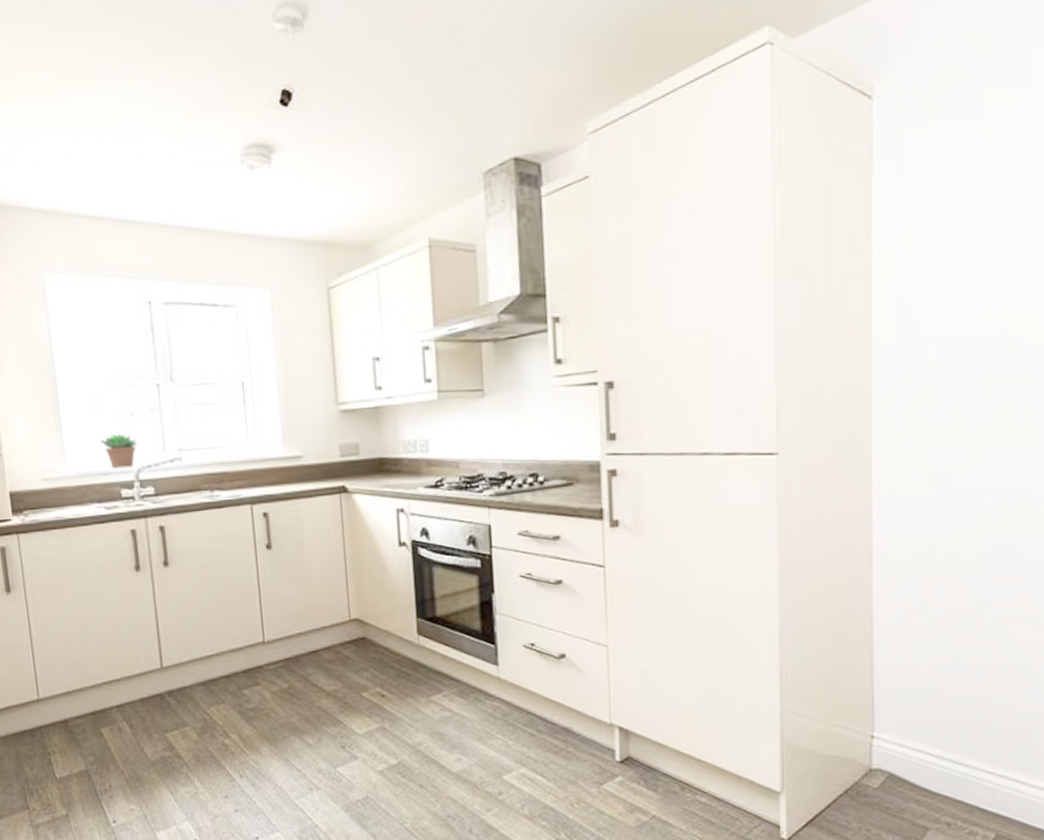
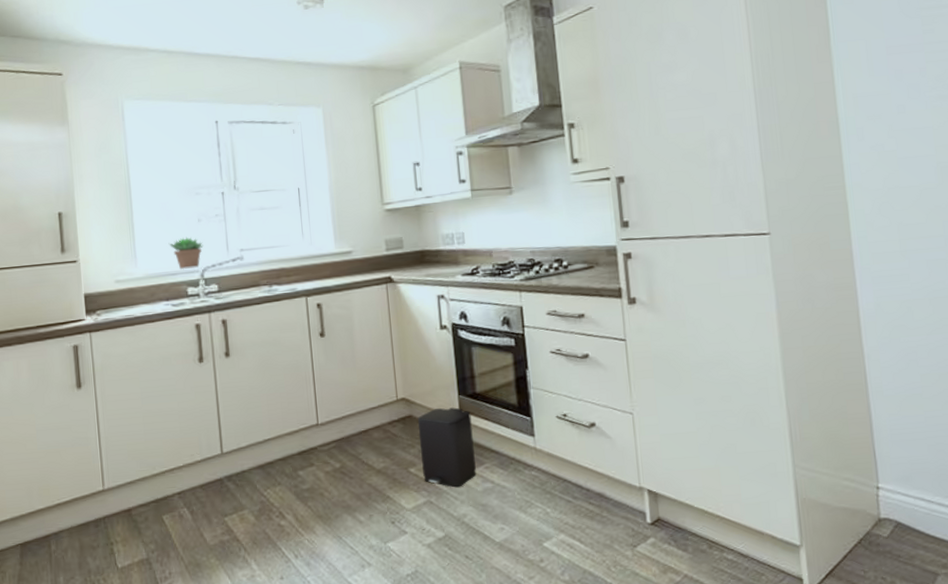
pedal bin: none [371,631,434,715] -> present [417,407,476,488]

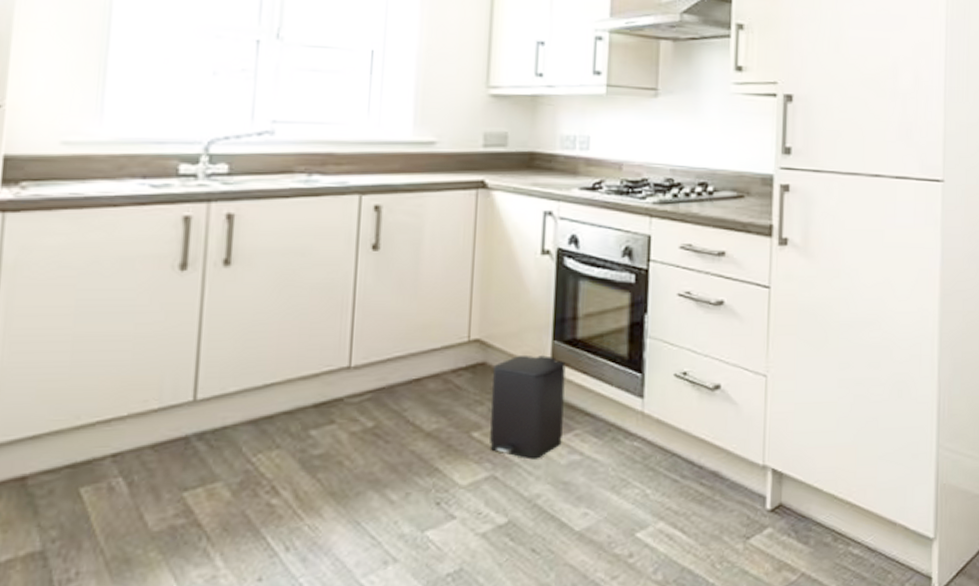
succulent plant: present [168,237,203,269] -> none [160,93,216,138]

